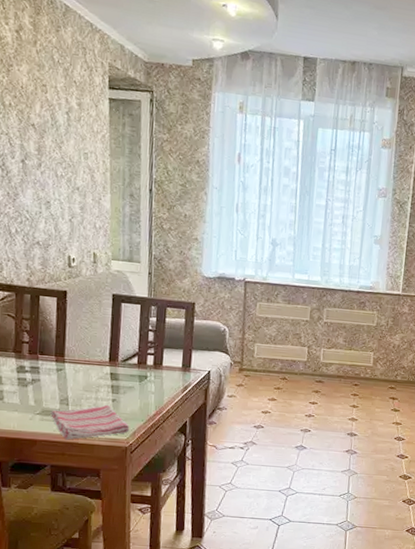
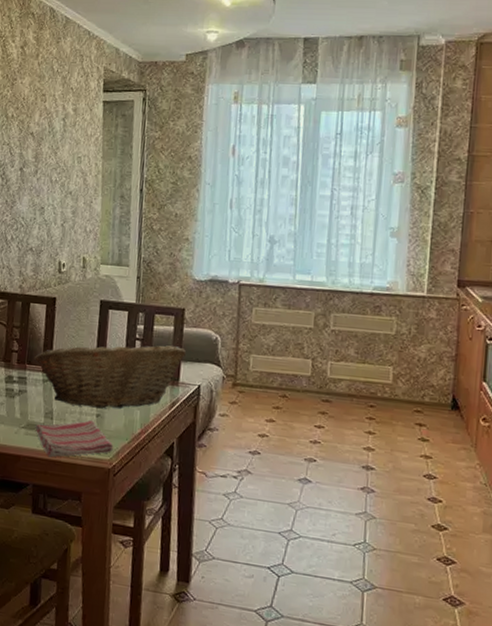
fruit basket: none [45,332,196,394] -> present [33,341,186,409]

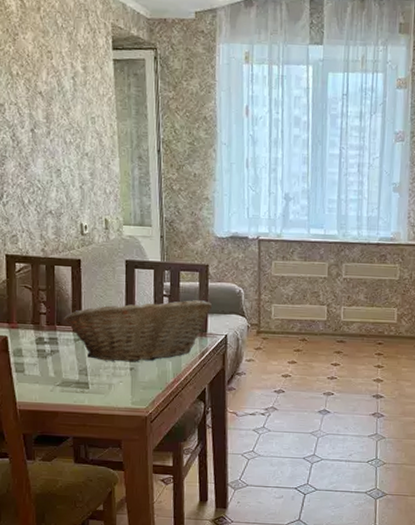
dish towel: present [35,420,113,458] -> none [70,374,149,411]

